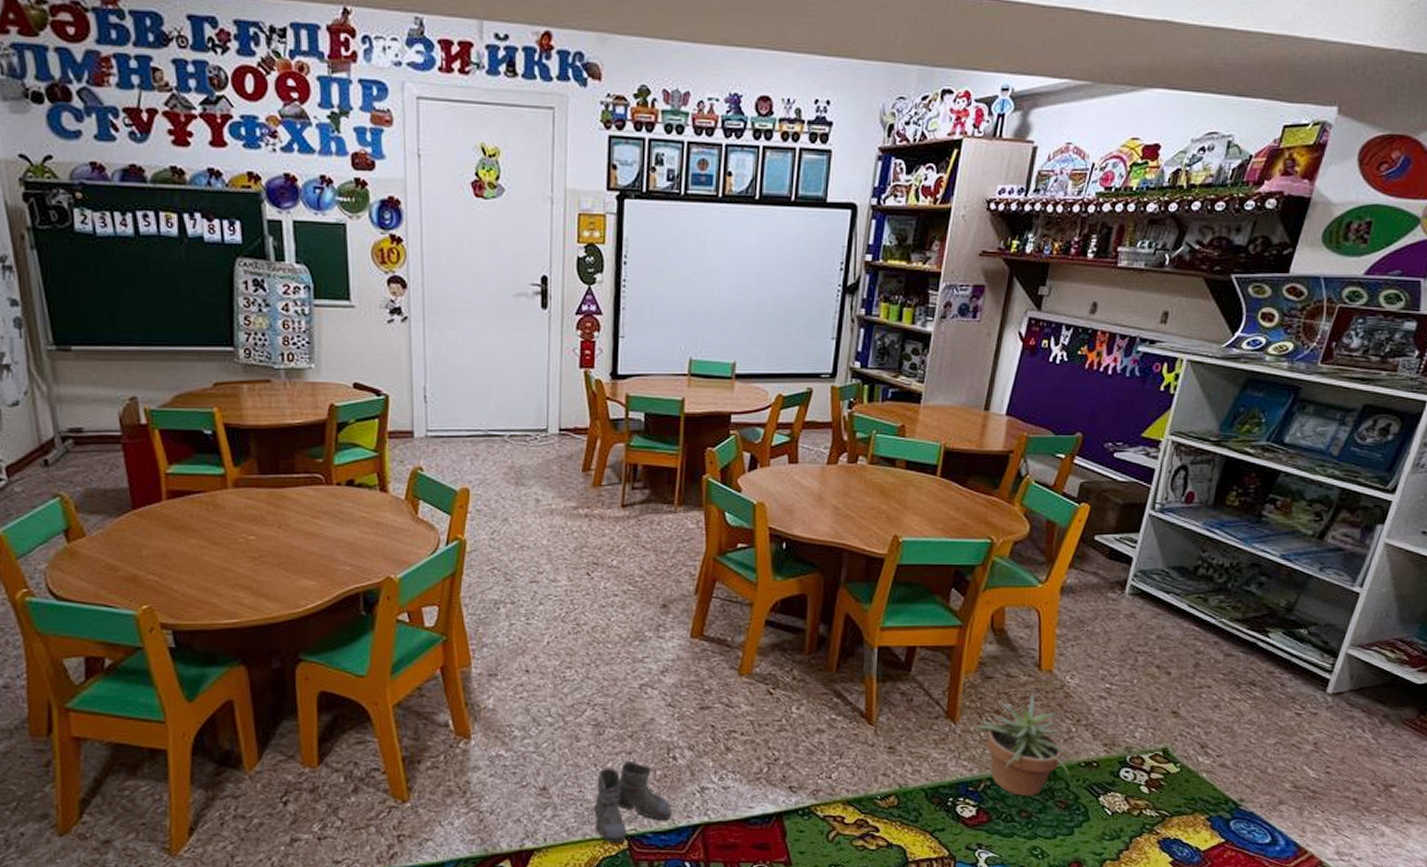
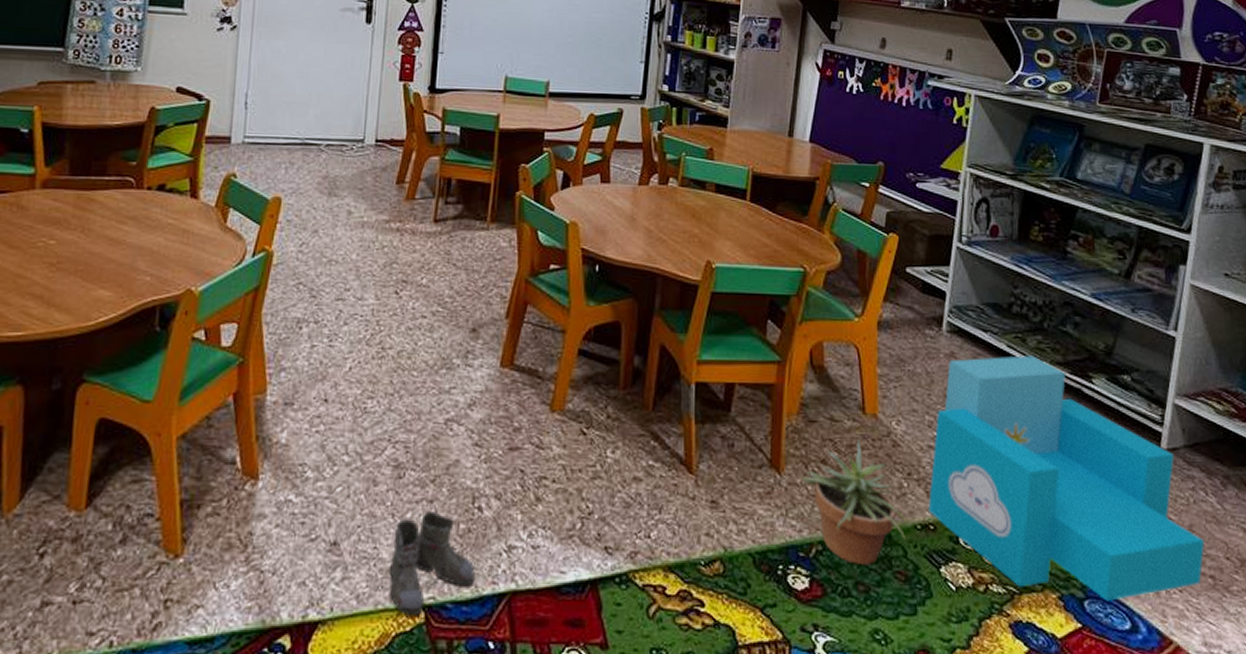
armchair: none [1093,614,1354,821] -> present [928,355,1205,601]

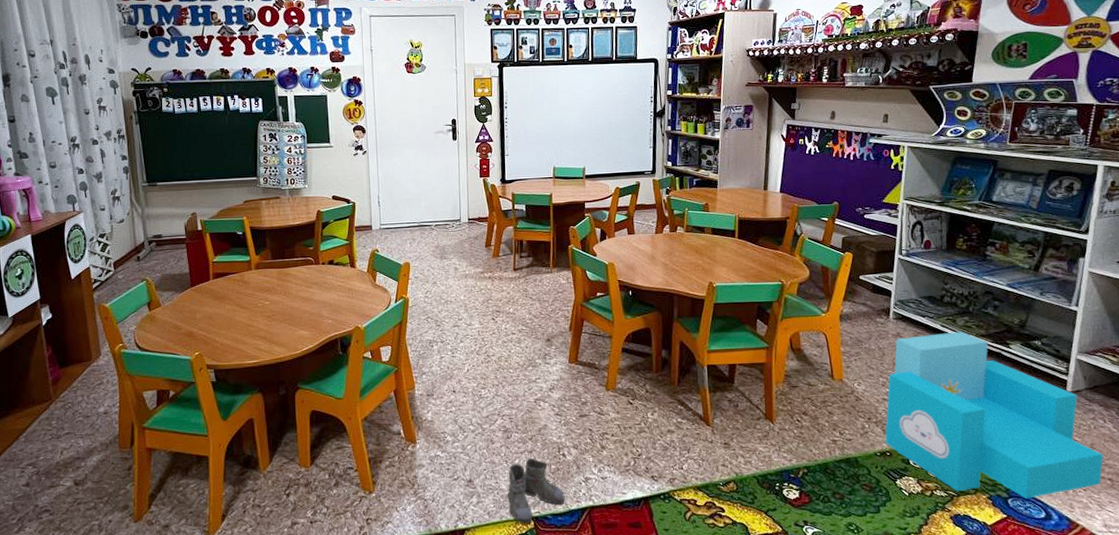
potted plant: present [800,440,911,566] -> none [788,398,872,481]

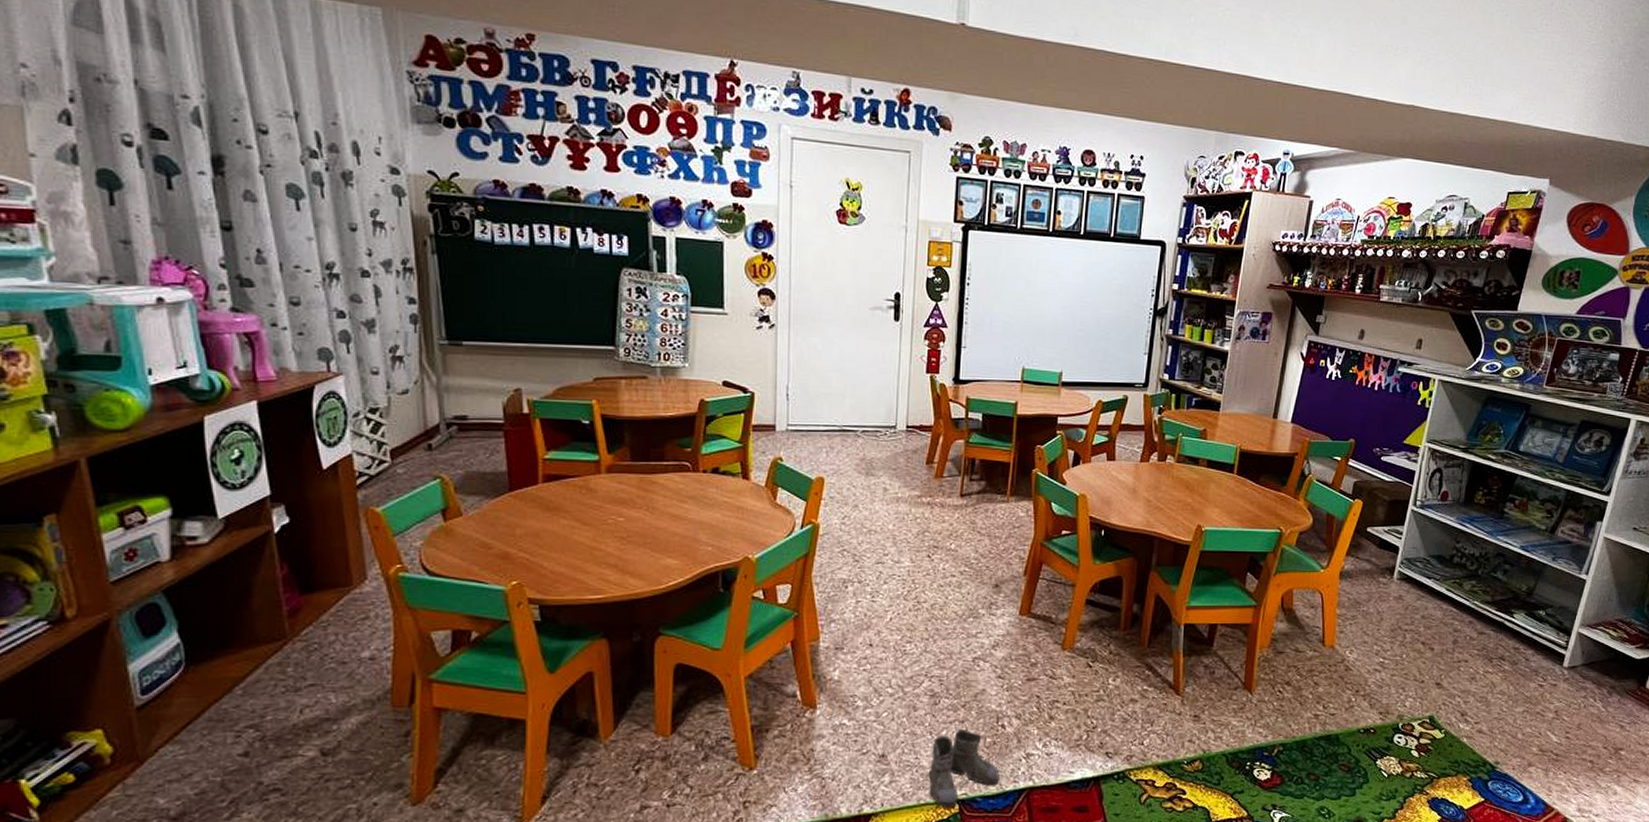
armchair: present [885,331,1104,499] -> none [1370,597,1589,782]

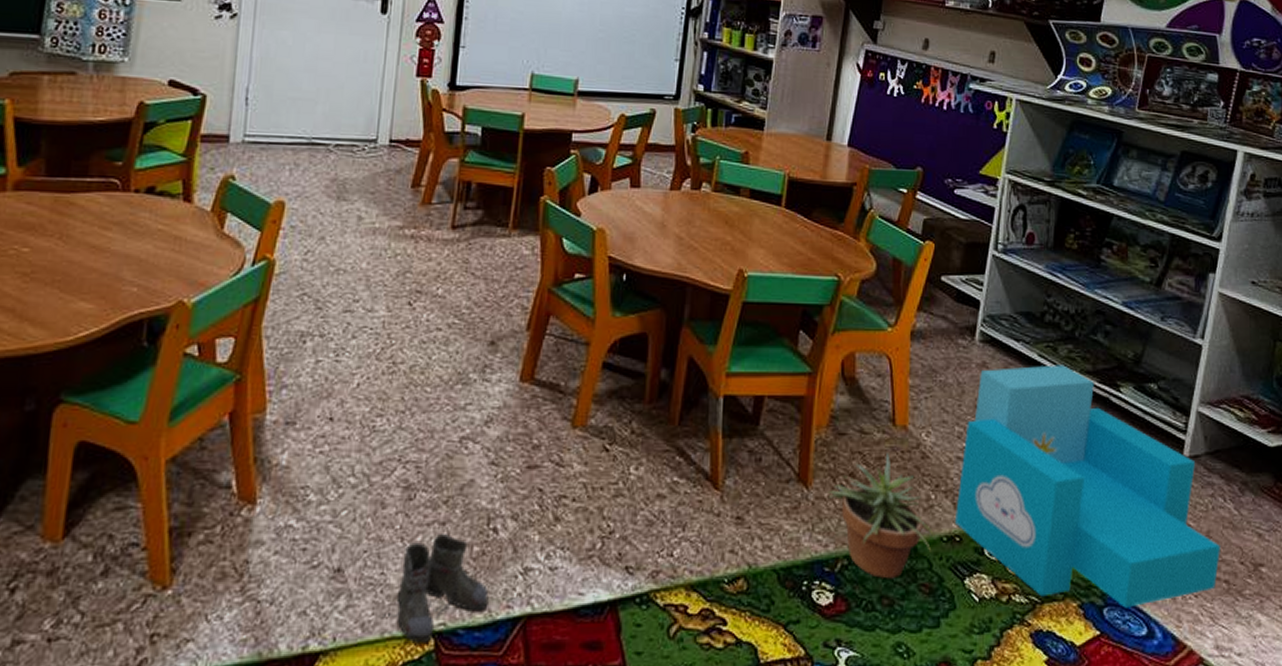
potted plant: none [1268,666,1355,761] -> present [828,453,937,579]
armchair: none [1370,597,1589,782] -> present [954,365,1221,608]

